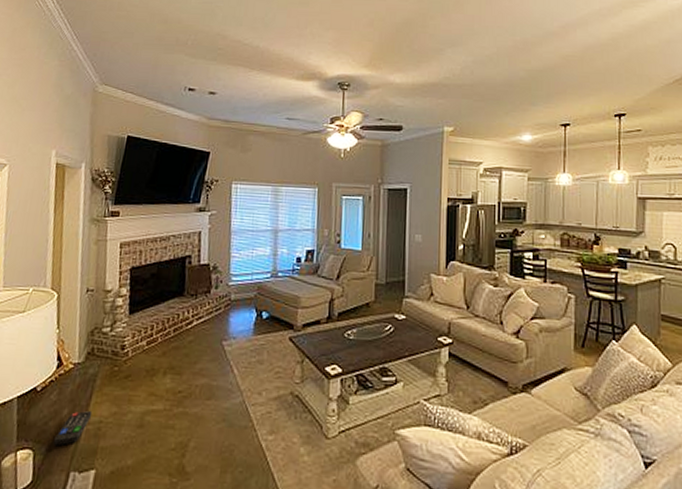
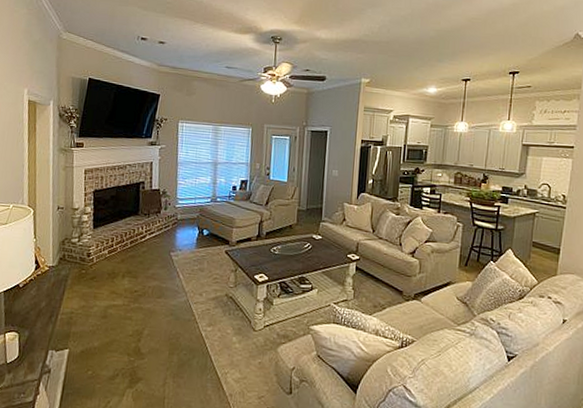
remote control: present [53,410,93,446] -> none [34,303,65,331]

